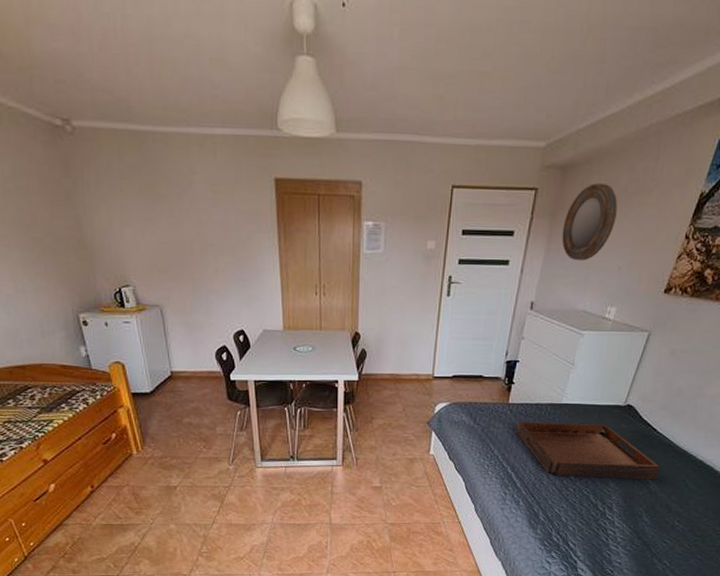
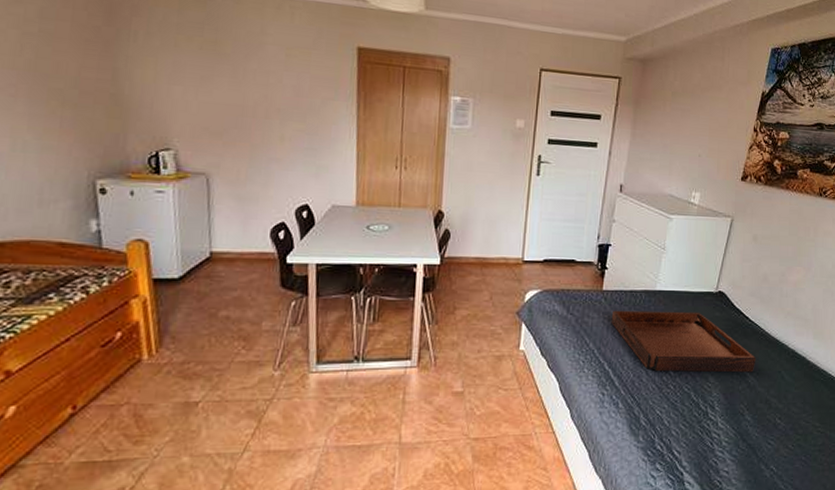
home mirror: present [562,183,618,260] -> none [646,77,693,147]

